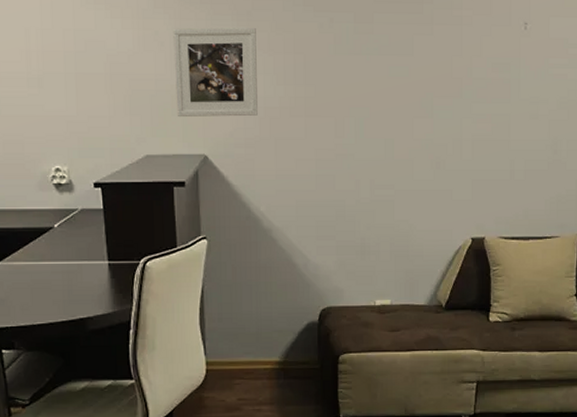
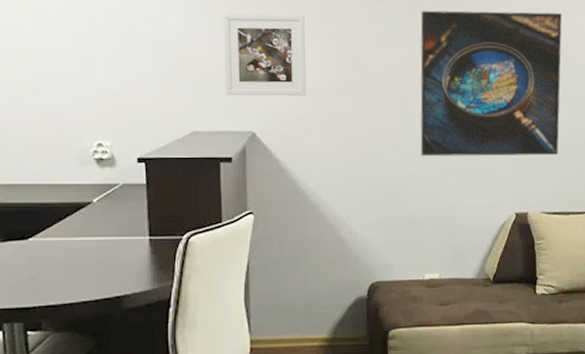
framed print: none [375,16,534,178] -> present [420,10,563,156]

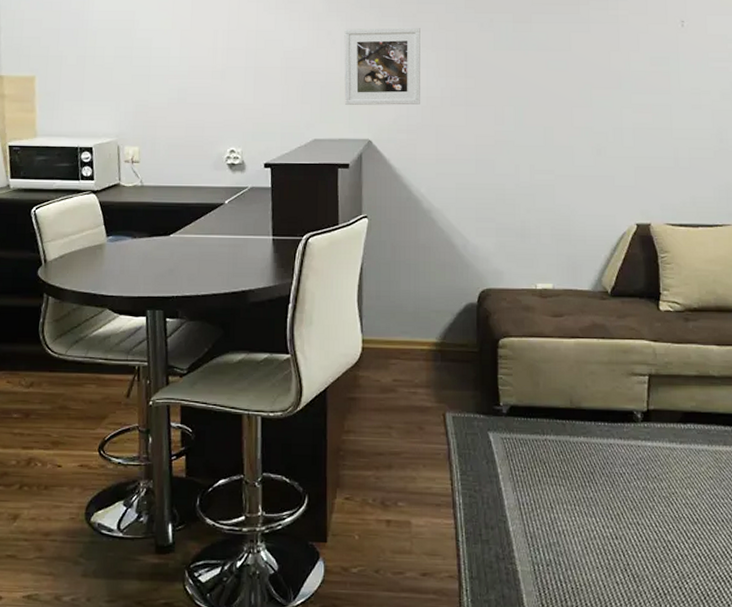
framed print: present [420,10,563,156] -> none [534,15,691,164]

